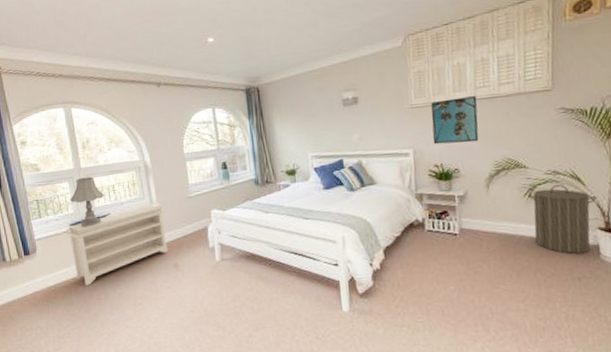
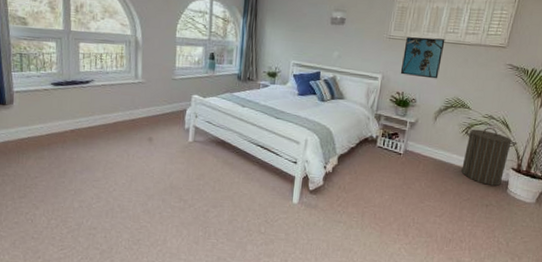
bench: present [65,204,168,285] -> none [46,79,149,144]
table lamp: present [70,176,104,227] -> none [55,40,90,89]

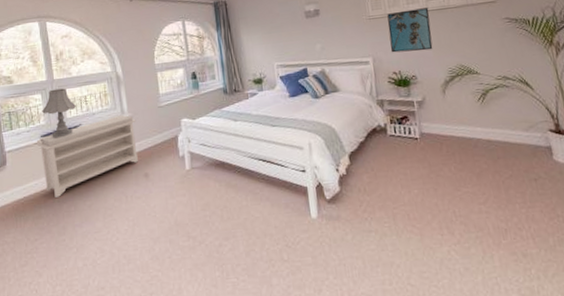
bench: none [46,79,149,144] -> present [36,114,138,198]
table lamp: none [55,40,90,89] -> present [42,88,76,139]
laundry hamper: present [461,128,516,186] -> none [481,89,545,155]

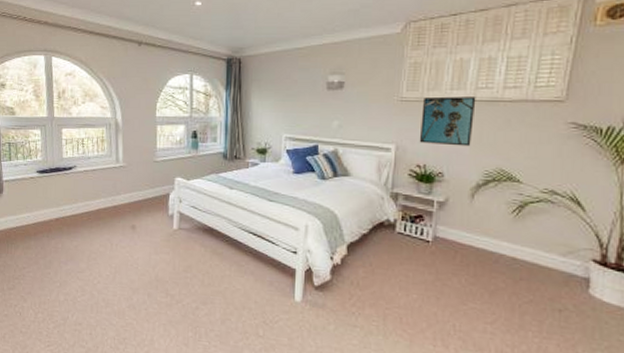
bench: present [36,114,138,198] -> none [32,163,130,233]
table lamp: present [42,88,76,139] -> none [40,127,73,176]

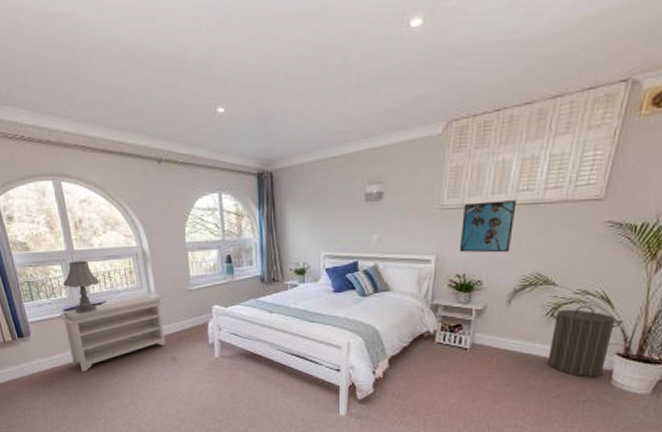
bench: none [32,163,130,233] -> present [59,295,166,372]
table lamp: none [40,127,73,176] -> present [63,261,99,314]
laundry hamper: none [516,206,595,284] -> present [547,306,622,377]

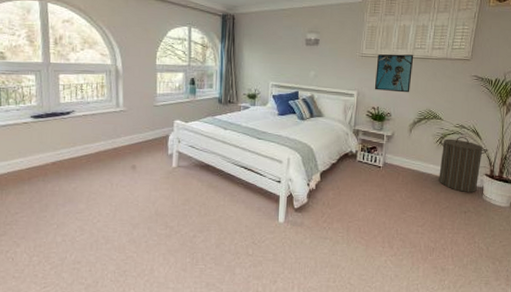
bench: present [59,295,166,372] -> none [25,107,130,177]
table lamp: present [63,261,99,314] -> none [34,72,71,121]

